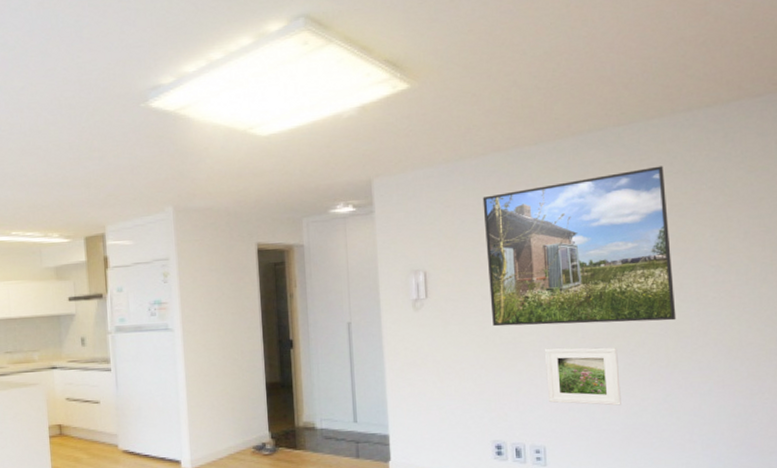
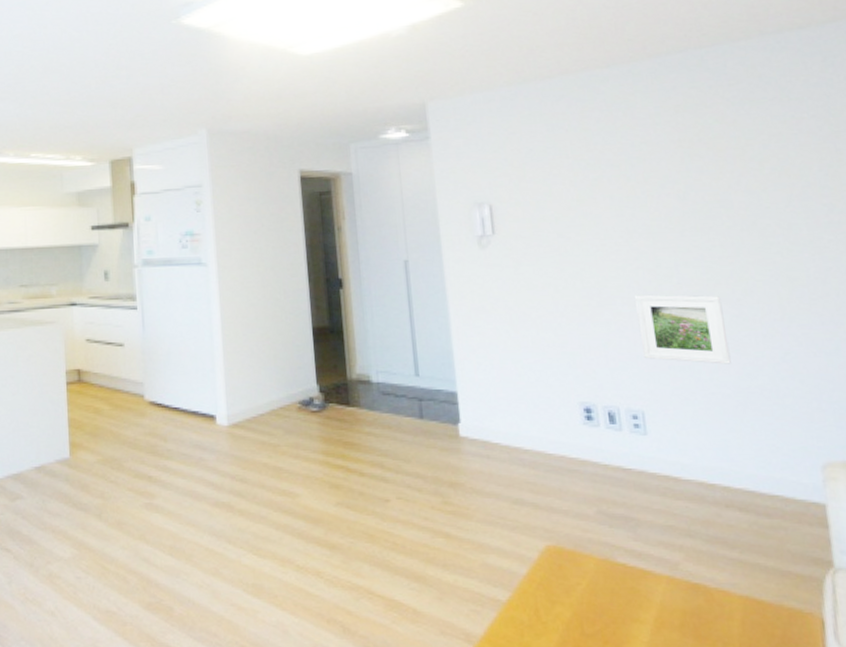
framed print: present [482,166,676,327] -> none [551,92,788,269]

